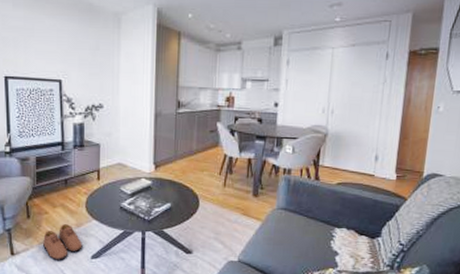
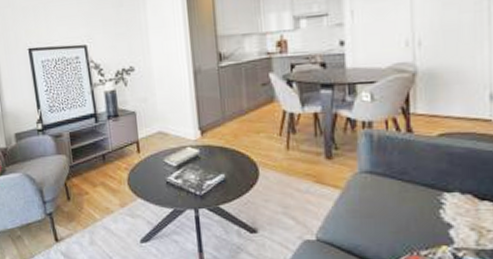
shoe: present [43,224,83,260] -> none [86,205,130,246]

